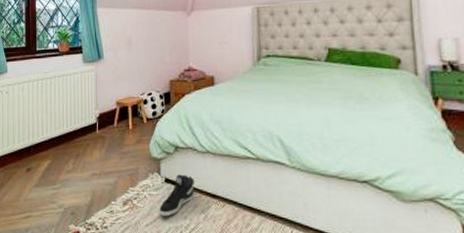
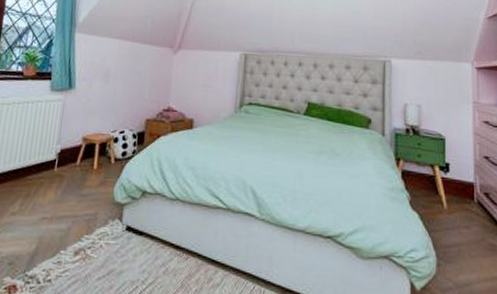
sneaker: present [159,174,195,217] -> none [115,222,159,270]

